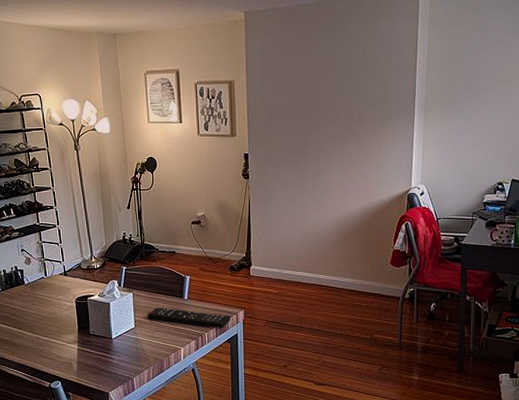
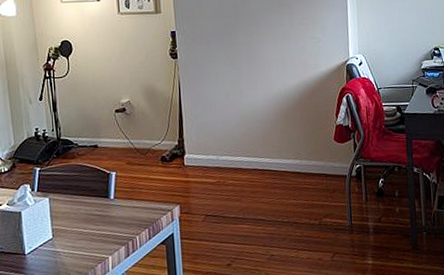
remote control: present [147,307,231,328] -> none [67,211,165,229]

